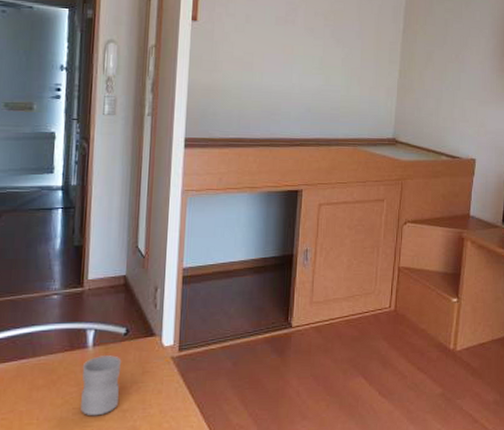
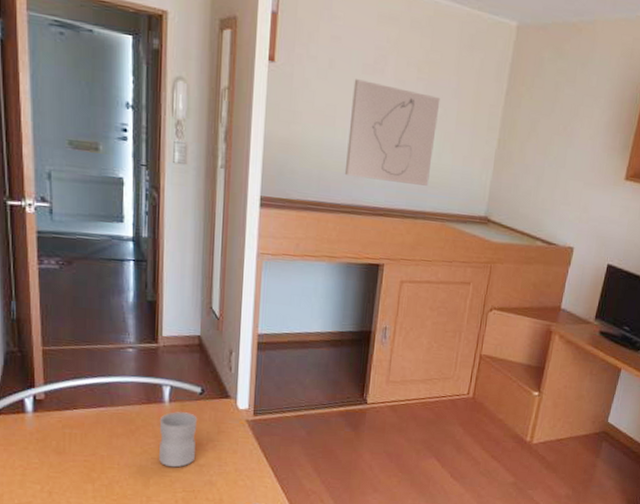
wall art: none [262,30,346,116] -> present [344,79,441,186]

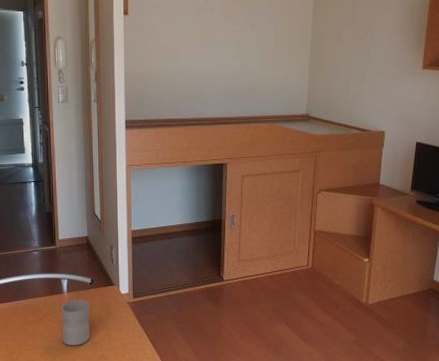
wall art: present [344,79,441,186] -> none [189,19,260,96]

